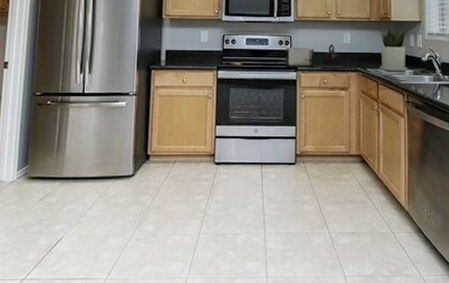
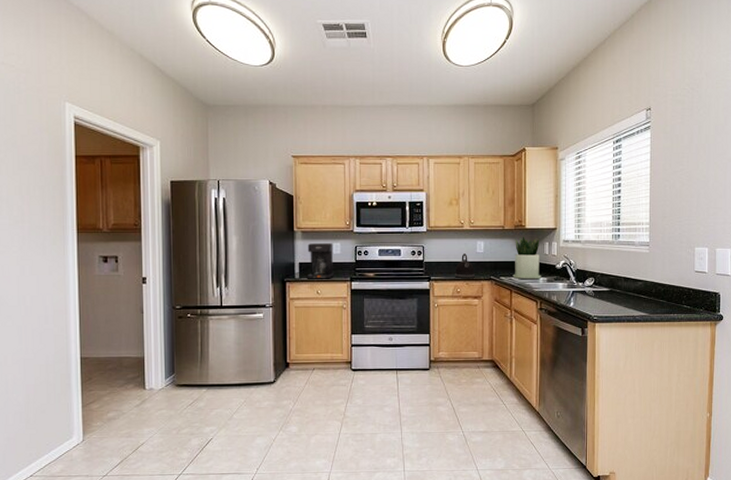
coffee maker: none [172,31,201,67] -> present [306,243,334,279]
toaster: present [285,47,315,69] -> none [418,257,448,278]

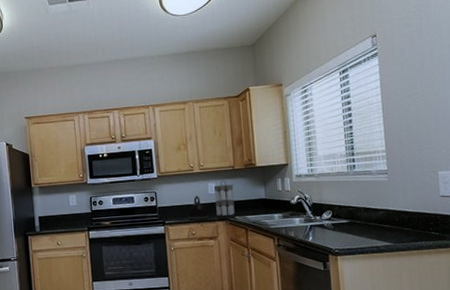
coffee maker: present [306,243,334,279] -> none [45,196,72,232]
spice rack: none [482,239,502,279] -> present [213,180,236,219]
planter: present [513,237,542,280] -> none [246,175,277,218]

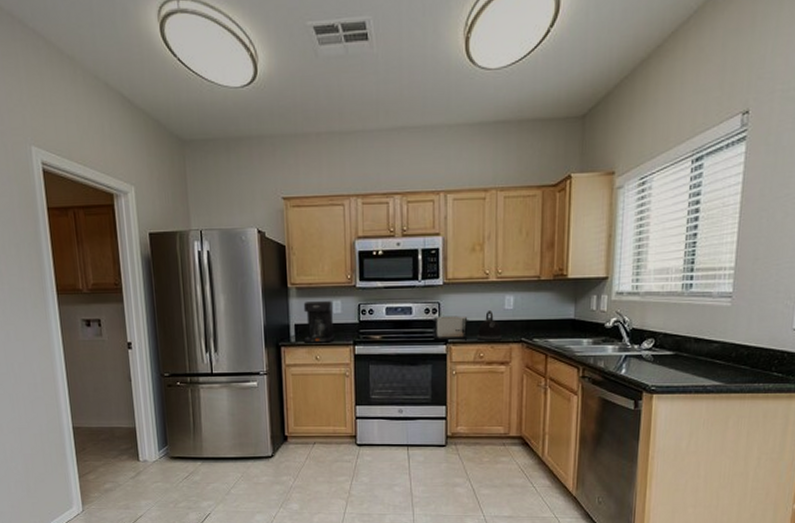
coffee maker: none [45,196,72,232] -> present [303,301,335,343]
toaster: none [151,201,181,223] -> present [433,315,470,341]
spice rack: present [213,180,236,219] -> none [510,293,536,341]

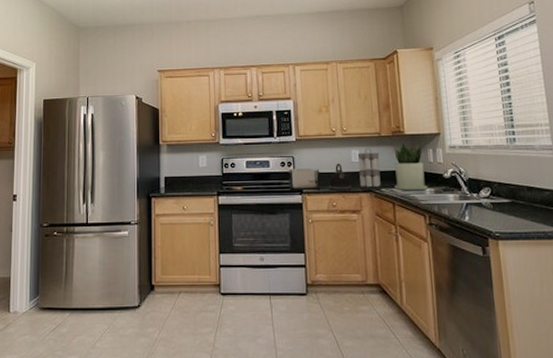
coffee maker: present [303,301,335,343] -> none [172,156,200,194]
spice rack: none [510,293,536,341] -> present [357,147,383,191]
planter: none [549,289,586,342] -> present [393,144,428,191]

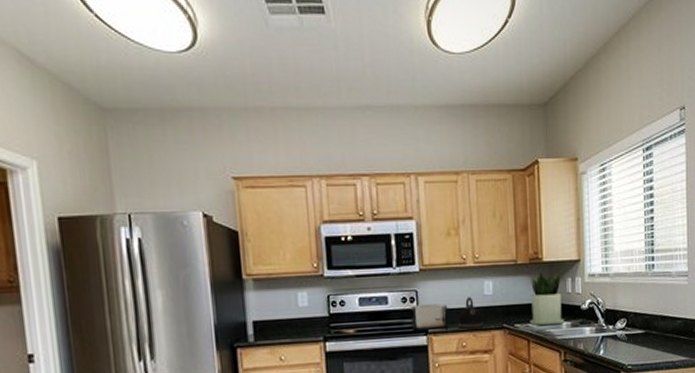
spice rack: present [357,147,383,191] -> none [490,277,517,328]

